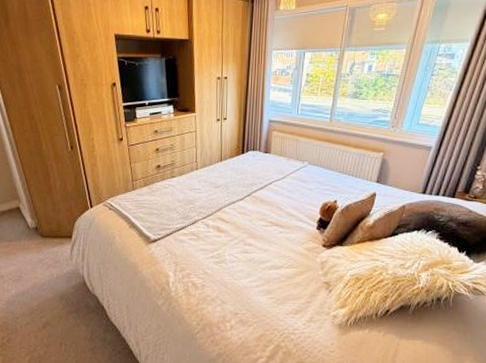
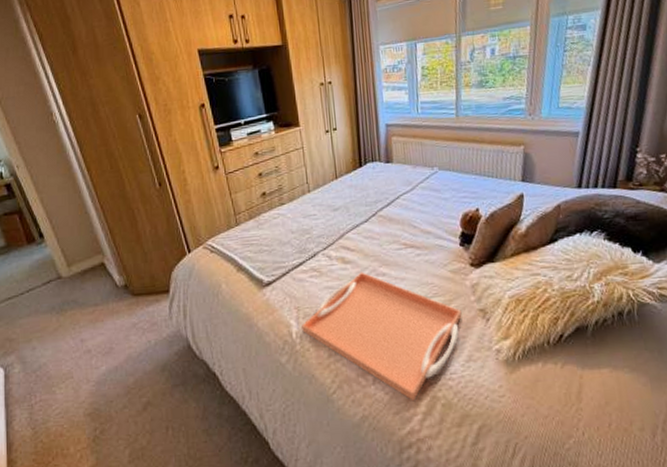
serving tray: none [178,240,310,347] -> present [302,272,462,401]

